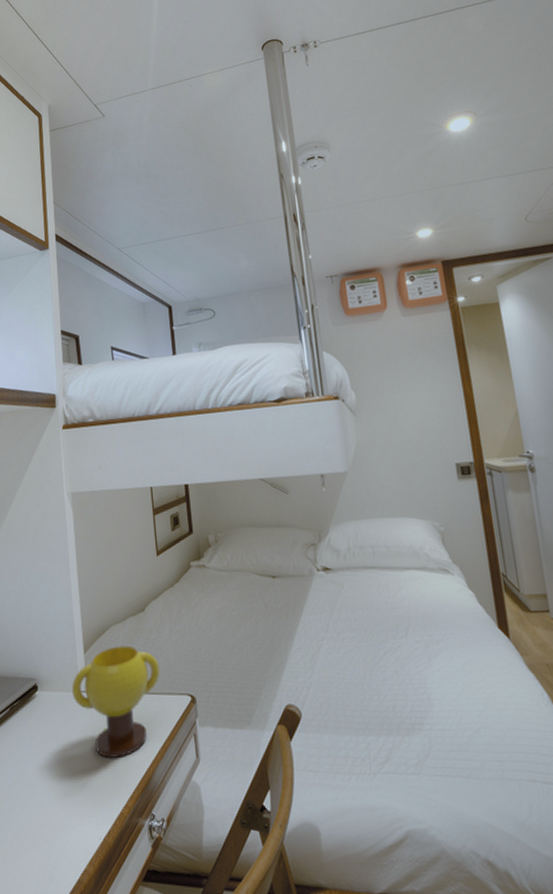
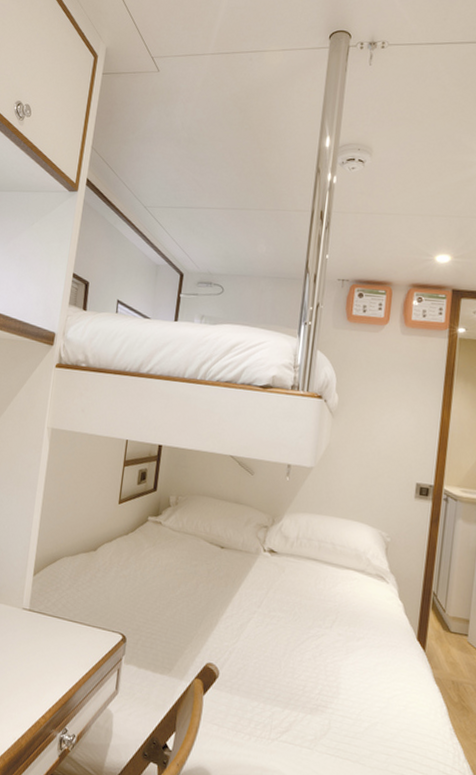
mug: present [72,645,160,758] -> none [15,576,100,674]

